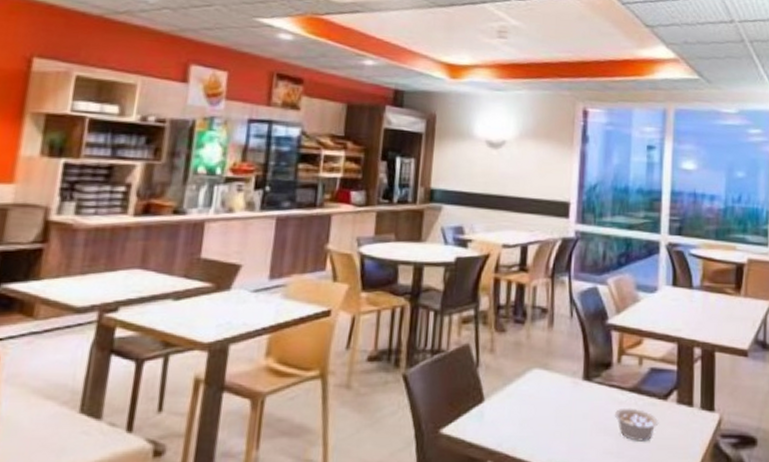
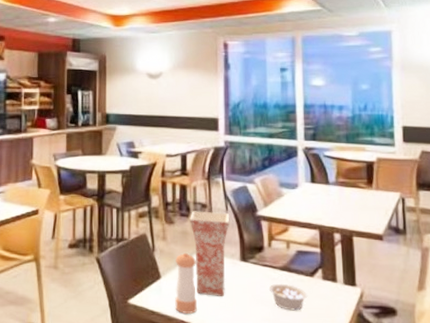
pepper shaker: none [499,368,529,446] -> present [175,252,197,314]
vase: none [525,316,575,424] -> present [190,211,230,296]

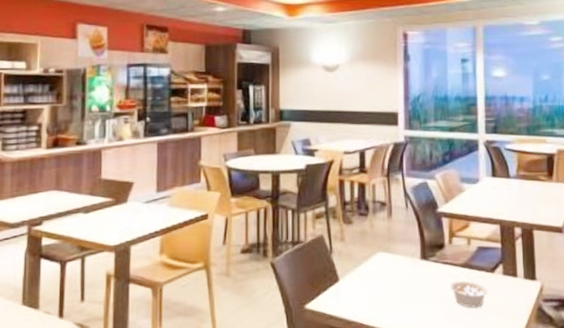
pepper shaker: present [175,252,197,314] -> none [354,253,376,316]
vase: present [190,211,230,296] -> none [369,209,410,297]

